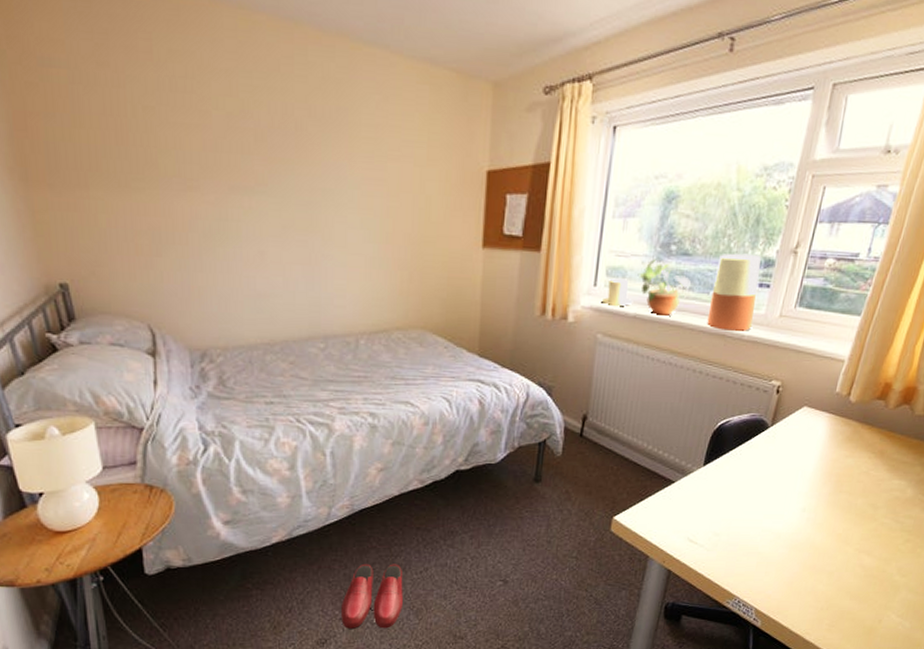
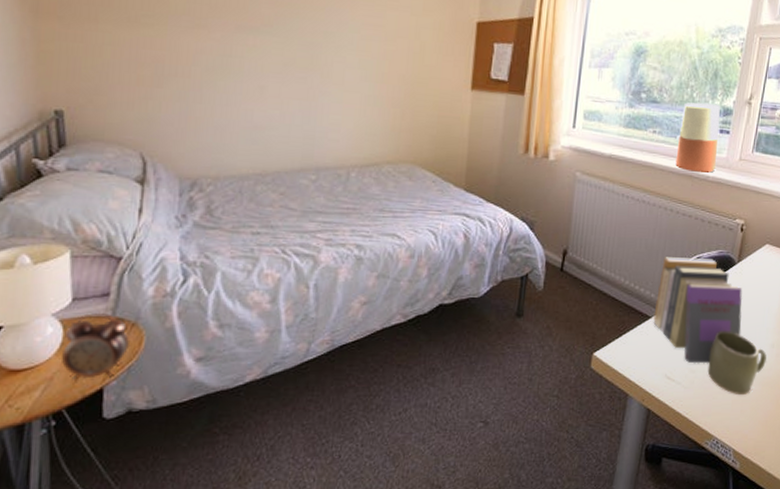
alarm clock: none [101,479,162,541] -> present [62,312,131,380]
slippers: present [341,563,403,629] -> none [313,404,381,478]
candle: present [601,278,633,307] -> none [579,121,609,148]
potted plant: present [637,259,691,316] -> none [612,105,660,157]
books: none [677,421,775,528] -> present [653,257,743,364]
mug: none [732,495,797,557] -> present [707,330,767,394]

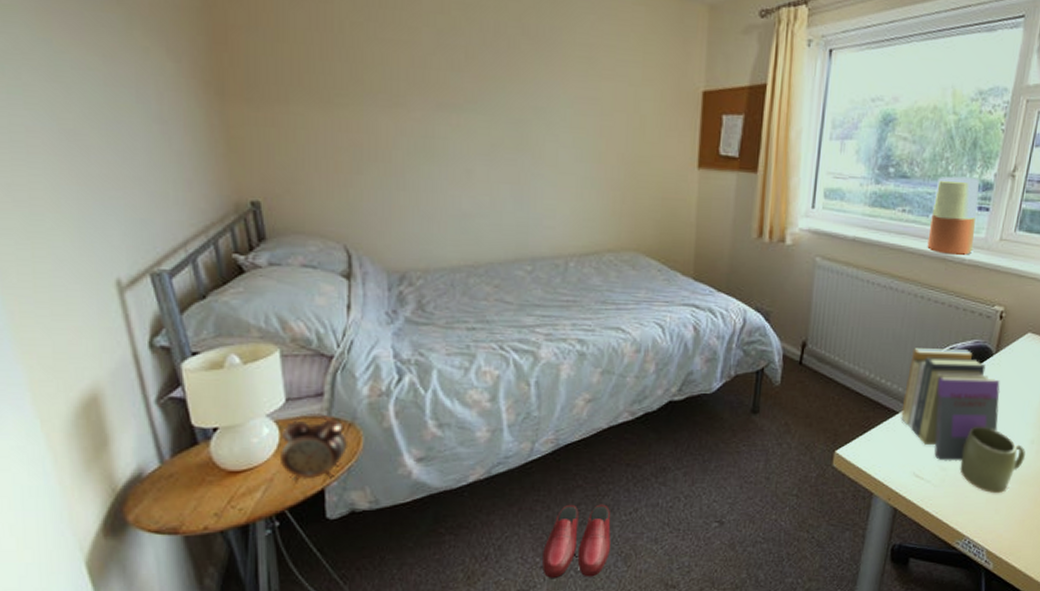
slippers: none [313,404,381,478] -> present [542,504,611,578]

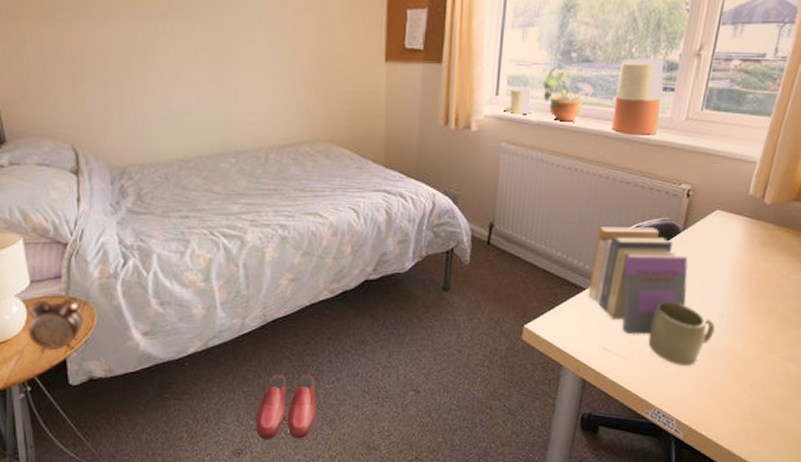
candle: none [819,200,852,230] -> present [504,87,536,115]
potted plant: none [856,181,910,239] -> present [539,66,593,122]

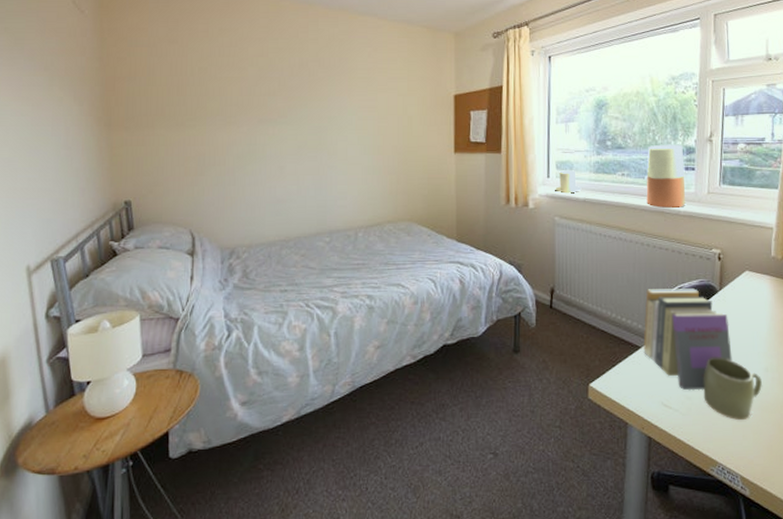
alarm clock: present [28,292,85,352] -> none [136,365,189,425]
slippers: present [256,373,316,439] -> none [344,439,401,510]
potted plant: present [539,66,593,122] -> none [582,153,627,198]

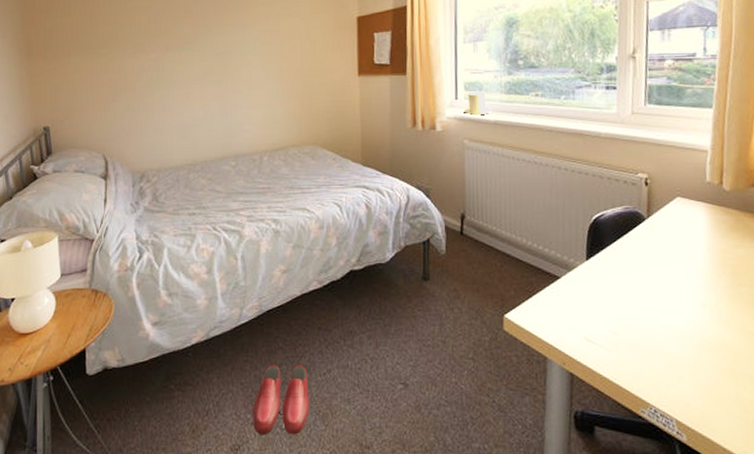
slippers: none [344,439,401,510] -> present [253,364,309,435]
books: present [643,288,733,391] -> none [562,216,664,326]
vase: present [646,144,685,209] -> none [562,62,606,131]
mug: present [703,357,763,420] -> none [630,289,700,359]

